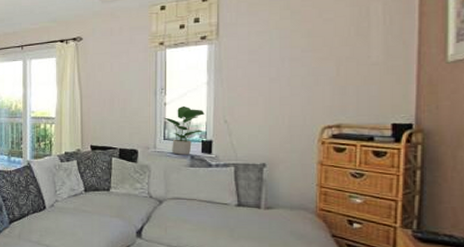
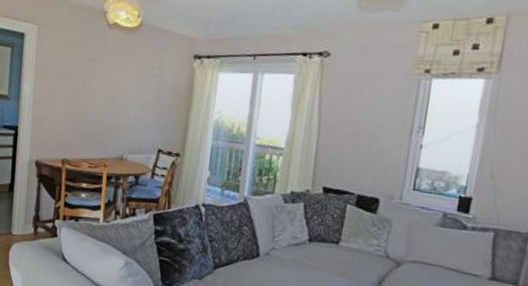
potted plant: present [164,106,204,155] -> none [416,151,468,212]

